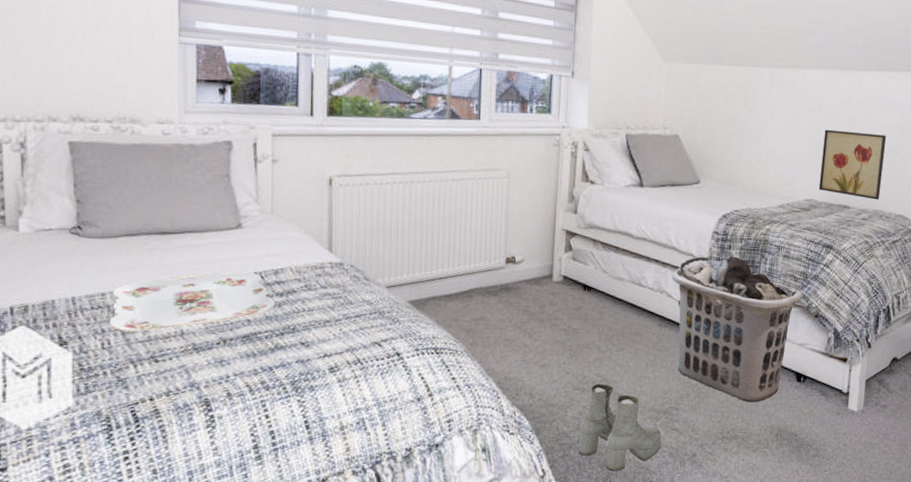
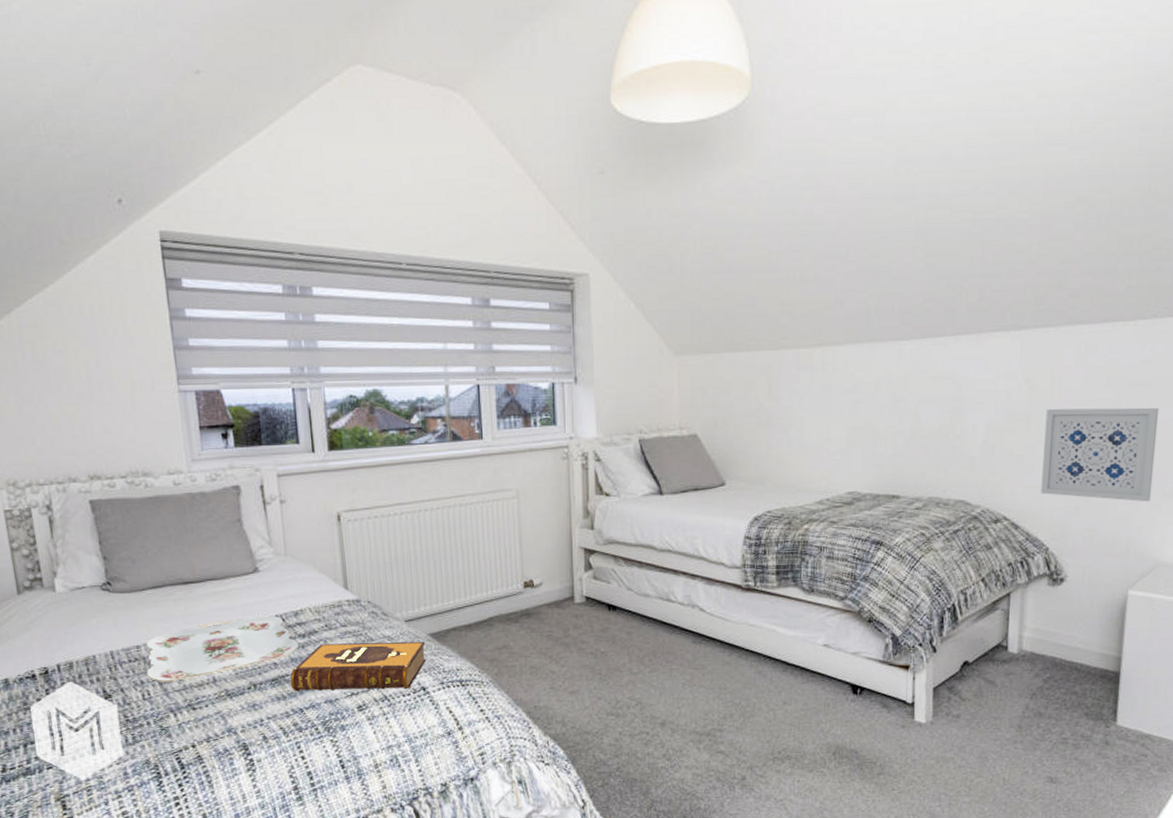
hardback book: none [262,304,405,354] -> present [290,641,427,692]
boots: present [578,383,662,471] -> none [617,708,707,798]
clothes hamper: present [671,256,804,402] -> none [702,561,853,719]
wall art: present [818,129,887,200] -> none [861,410,938,486]

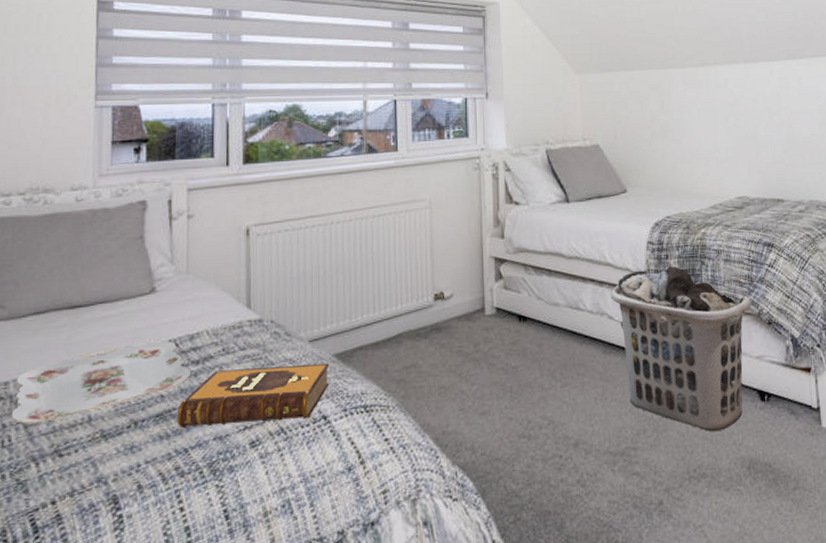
clothes hamper: none [702,561,853,719] -> present [610,266,752,431]

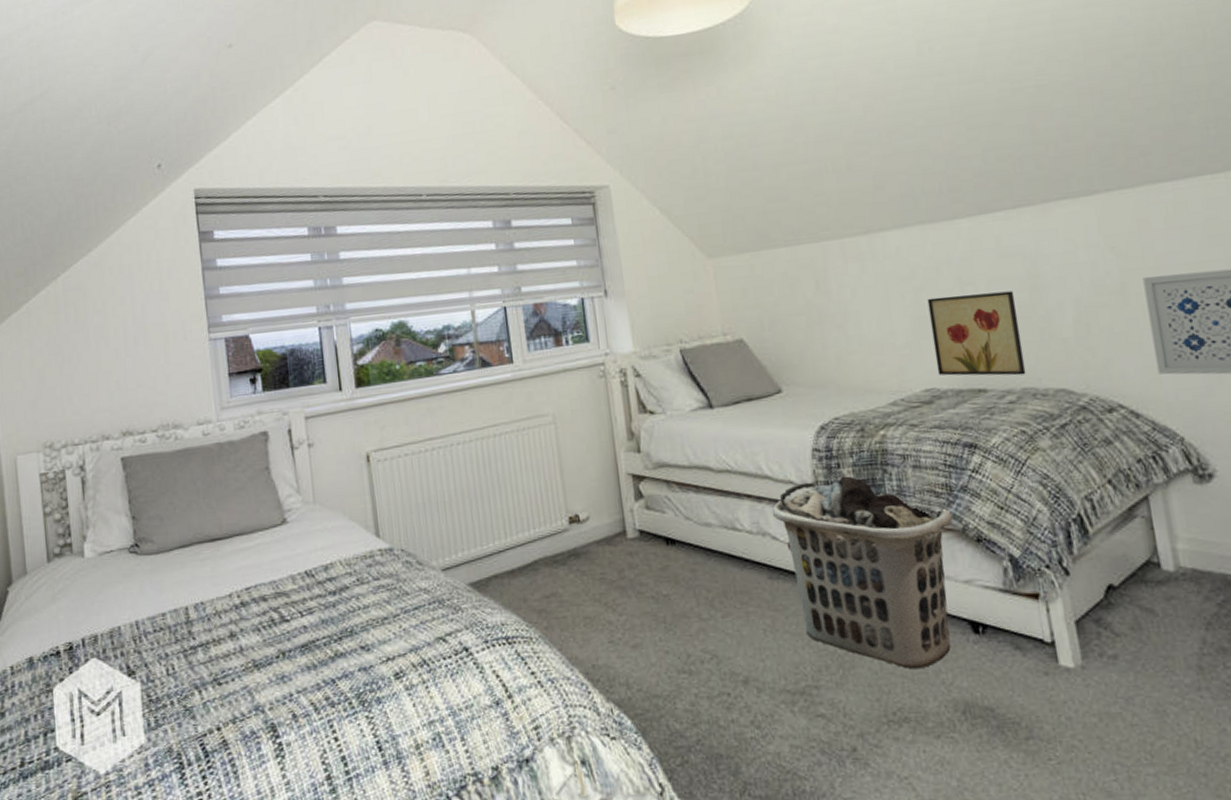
serving tray: present [11,340,190,425] -> none [171,571,329,654]
hardback book: present [176,363,330,429] -> none [320,592,468,659]
wall art: none [745,122,813,190] -> present [927,291,1026,376]

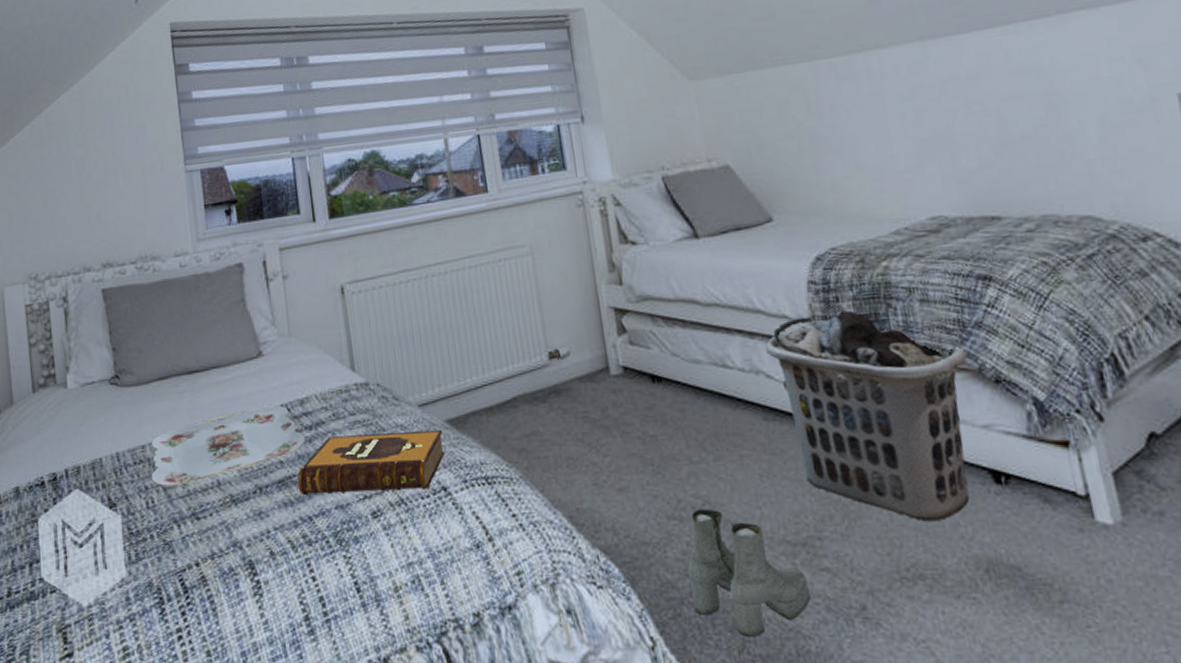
serving tray: none [171,571,329,654] -> present [151,405,305,487]
hardback book: none [320,592,468,659] -> present [297,429,446,496]
boots: none [695,662,807,780] -> present [687,508,811,637]
wall art: present [927,291,1026,376] -> none [930,110,1045,203]

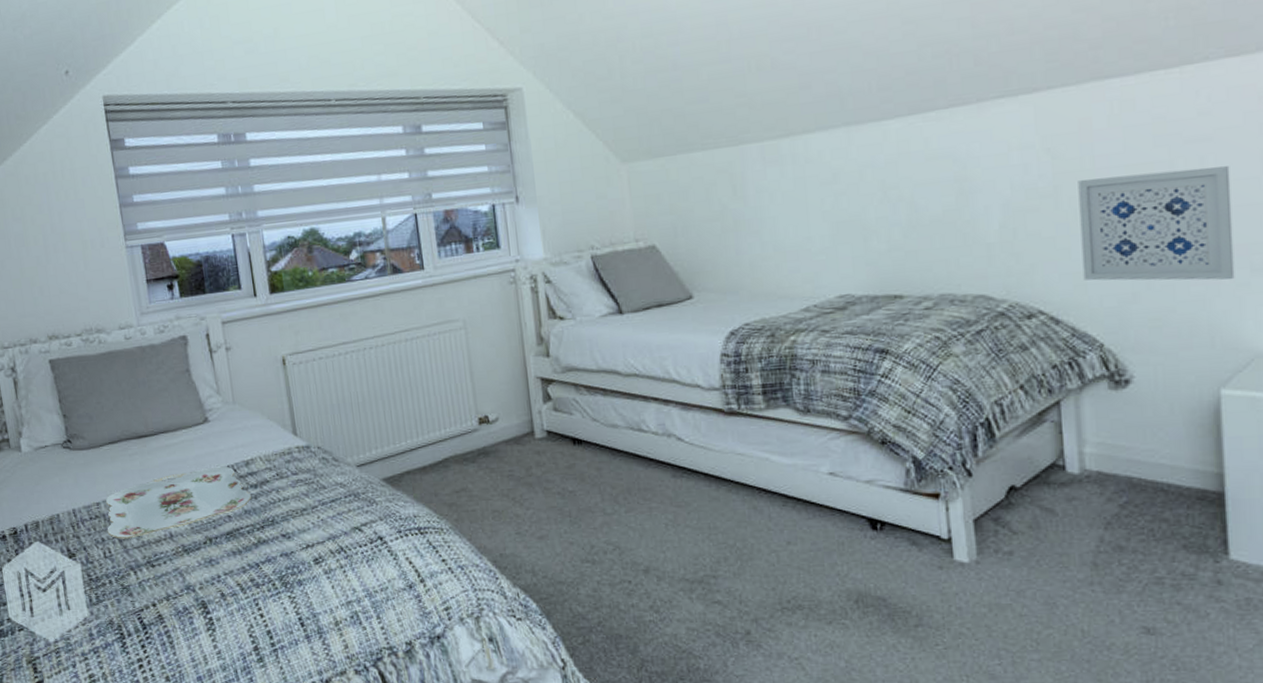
hardback book: present [297,429,446,496] -> none [244,487,382,546]
boots: present [687,508,811,637] -> none [597,553,703,657]
clothes hamper: present [765,310,970,520] -> none [678,380,860,561]

